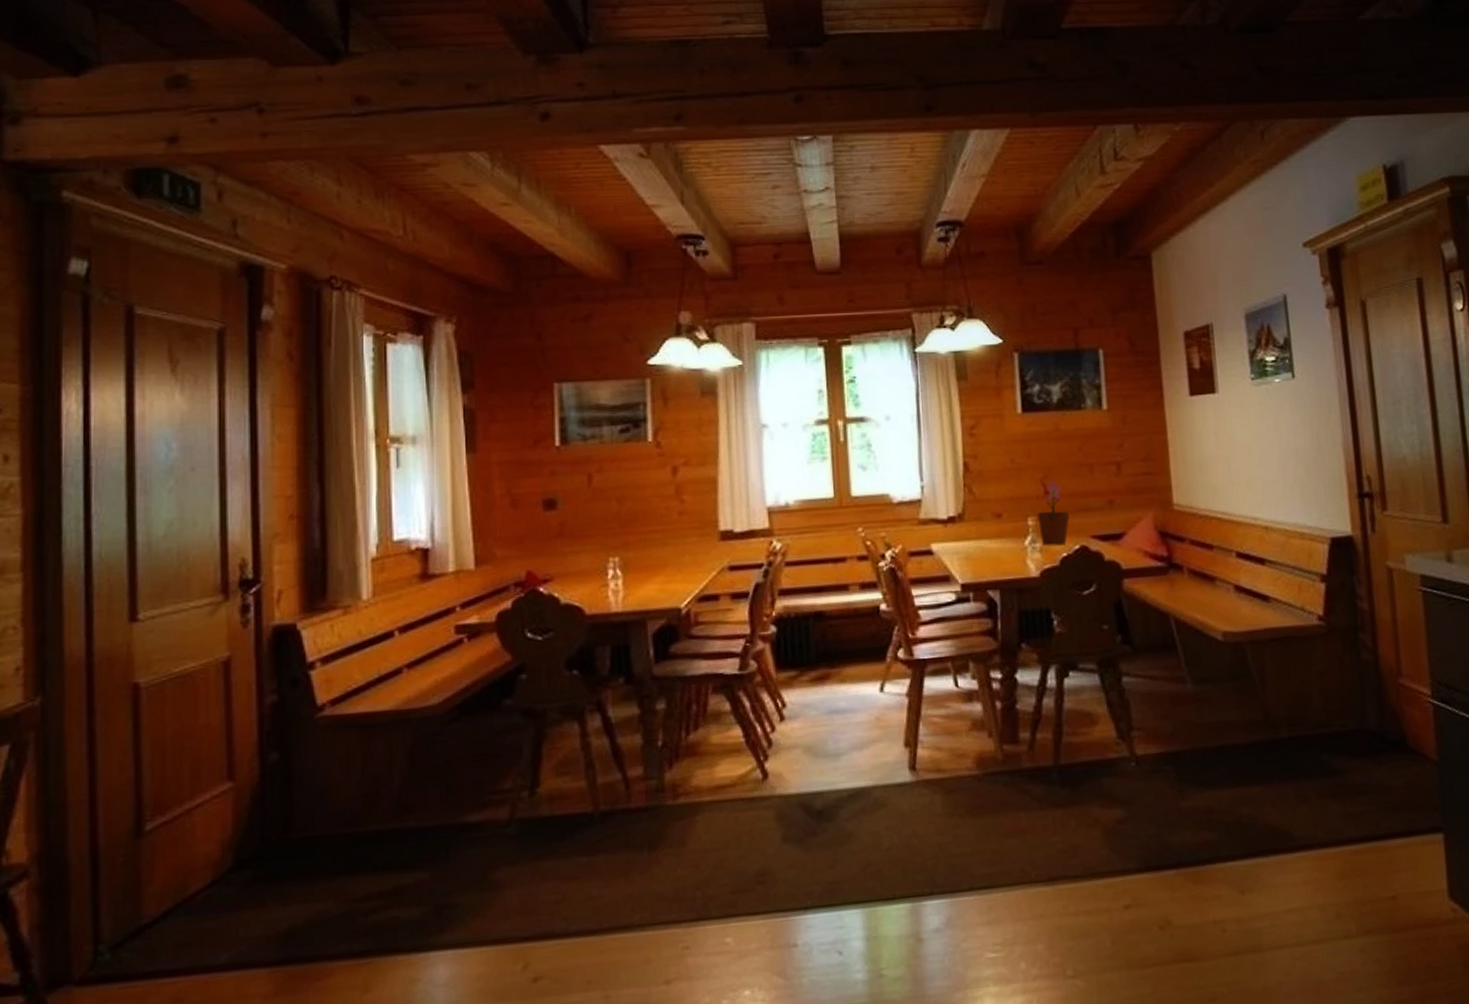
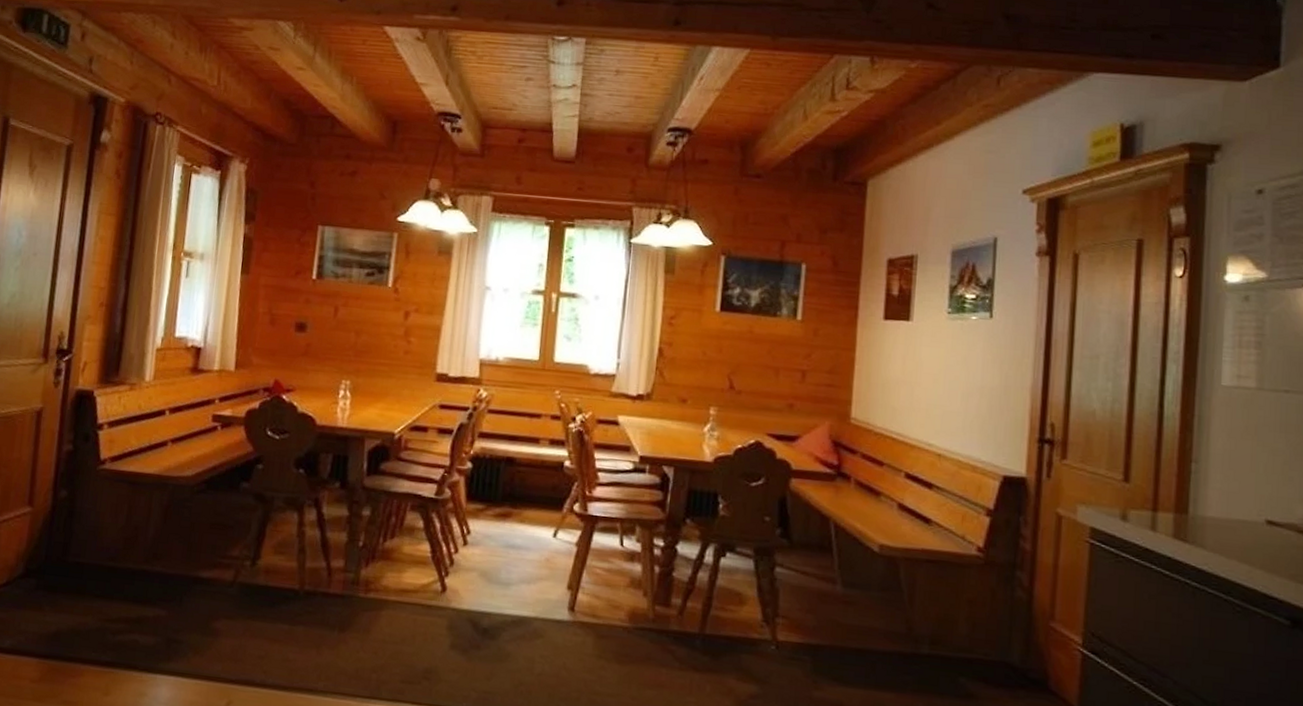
flowerpot: present [1038,481,1069,546] -> none [719,378,749,438]

